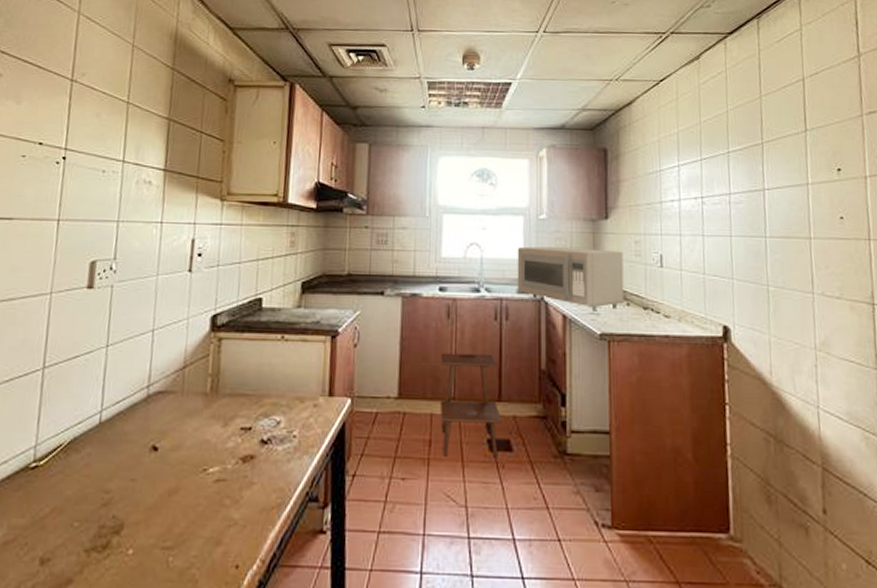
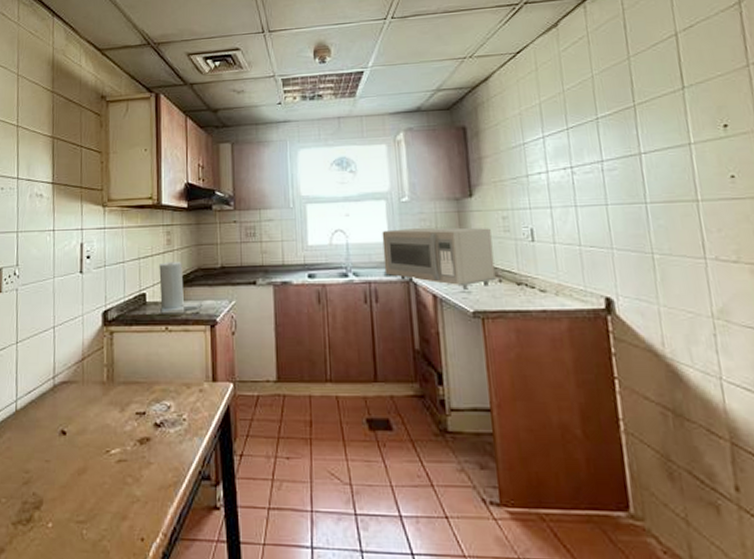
paper towel: none [277,265,324,322] -> present [159,262,202,314]
step stool: present [440,353,502,458] -> none [314,336,380,437]

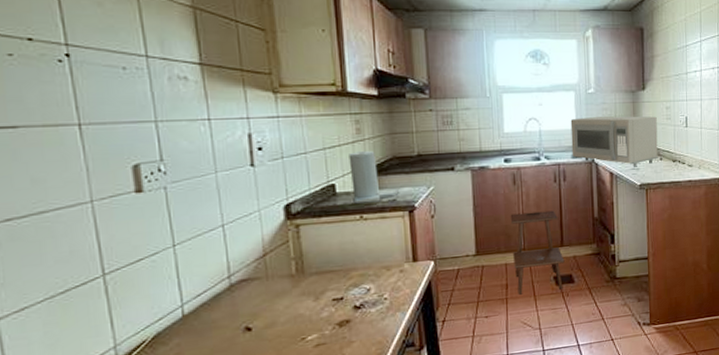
step stool: none [314,336,380,437] -> present [510,210,565,295]

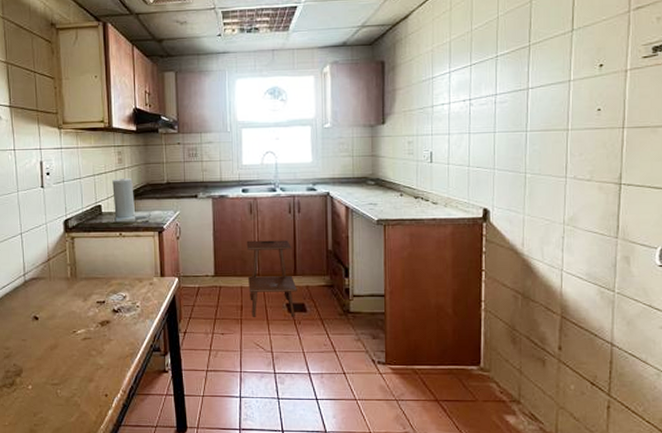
microwave: present [570,116,658,167] -> none [306,150,398,202]

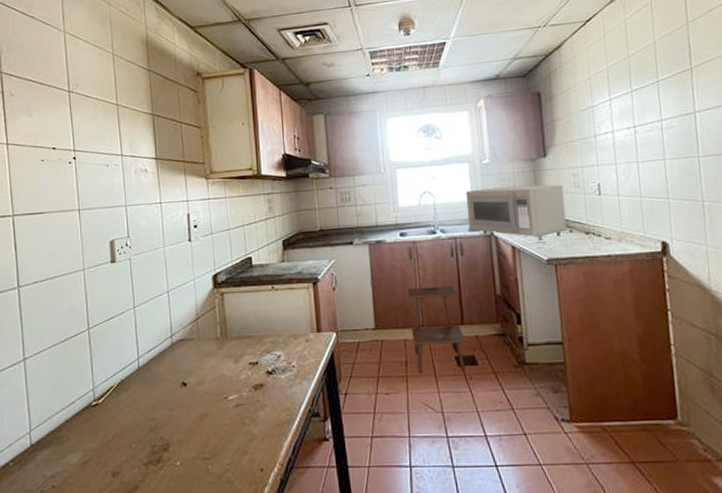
paper towel: present [112,178,151,223] -> none [262,227,304,275]
microwave: none [306,150,398,202] -> present [465,184,567,241]

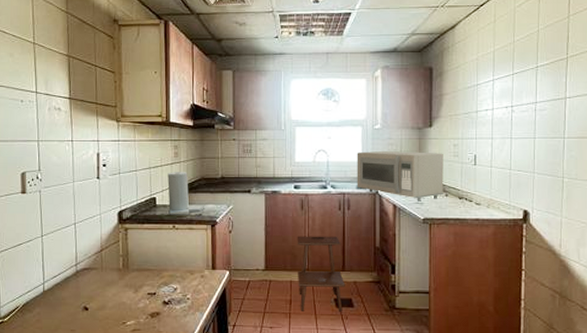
paper towel: none [262,227,304,275] -> present [167,172,204,215]

